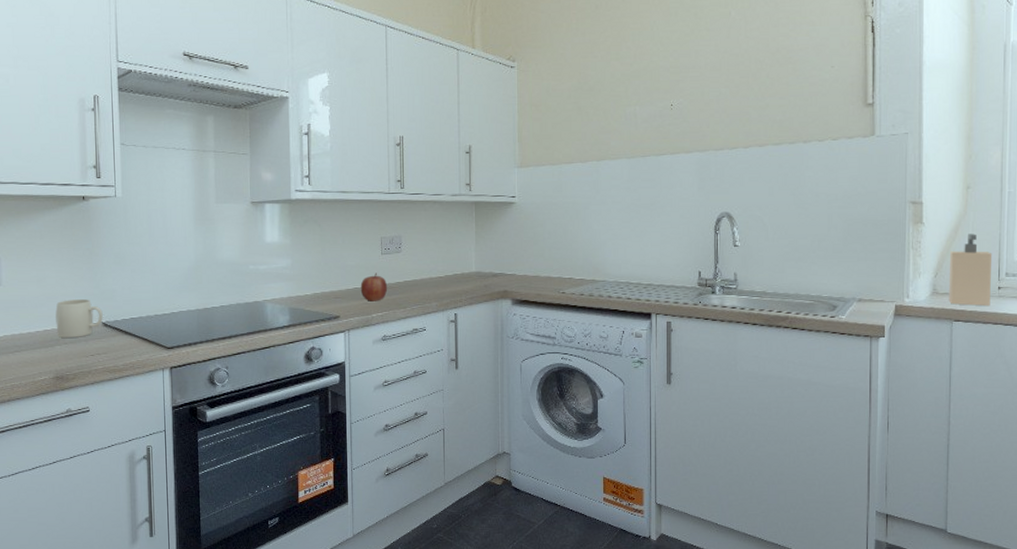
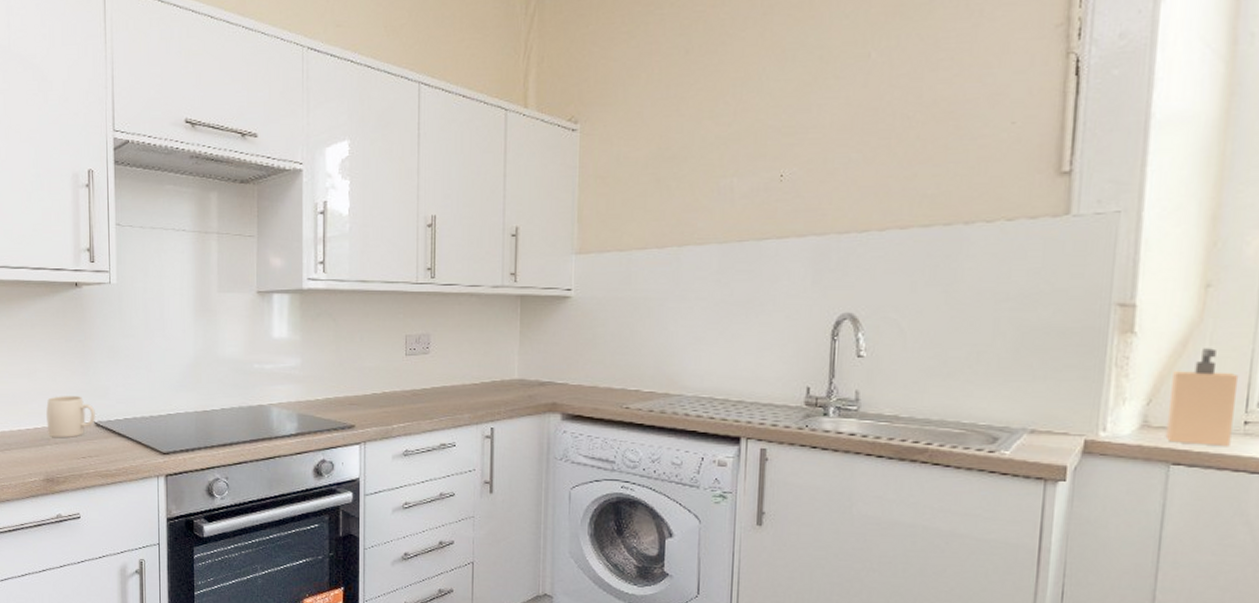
fruit: present [360,273,388,302] -> none [380,377,412,410]

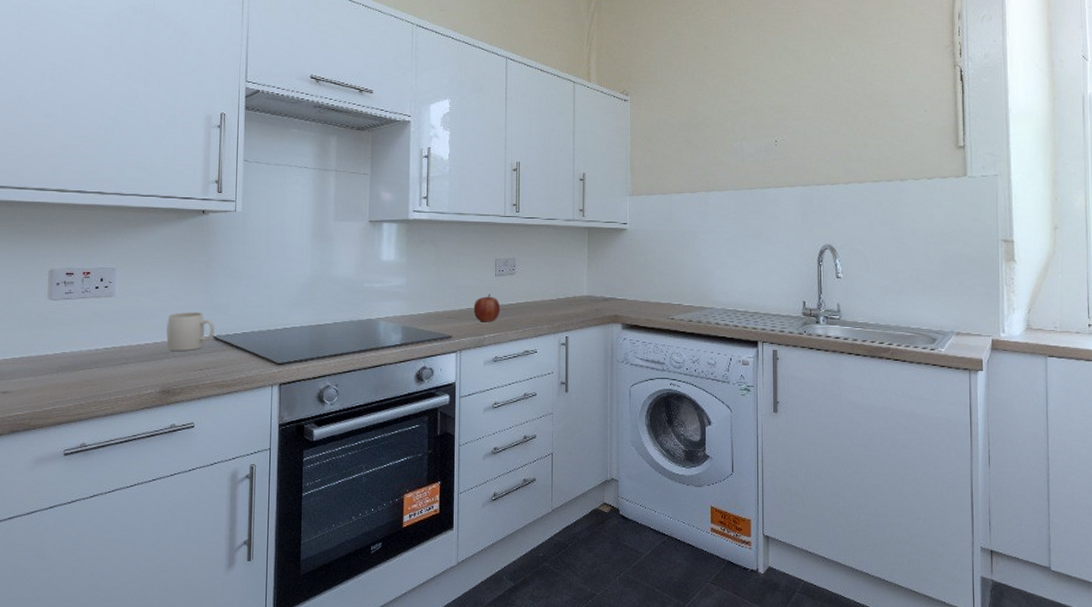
fruit: none [380,377,412,410] -> present [473,294,501,322]
soap dispenser: present [1165,348,1239,447] -> none [1041,272,1082,343]

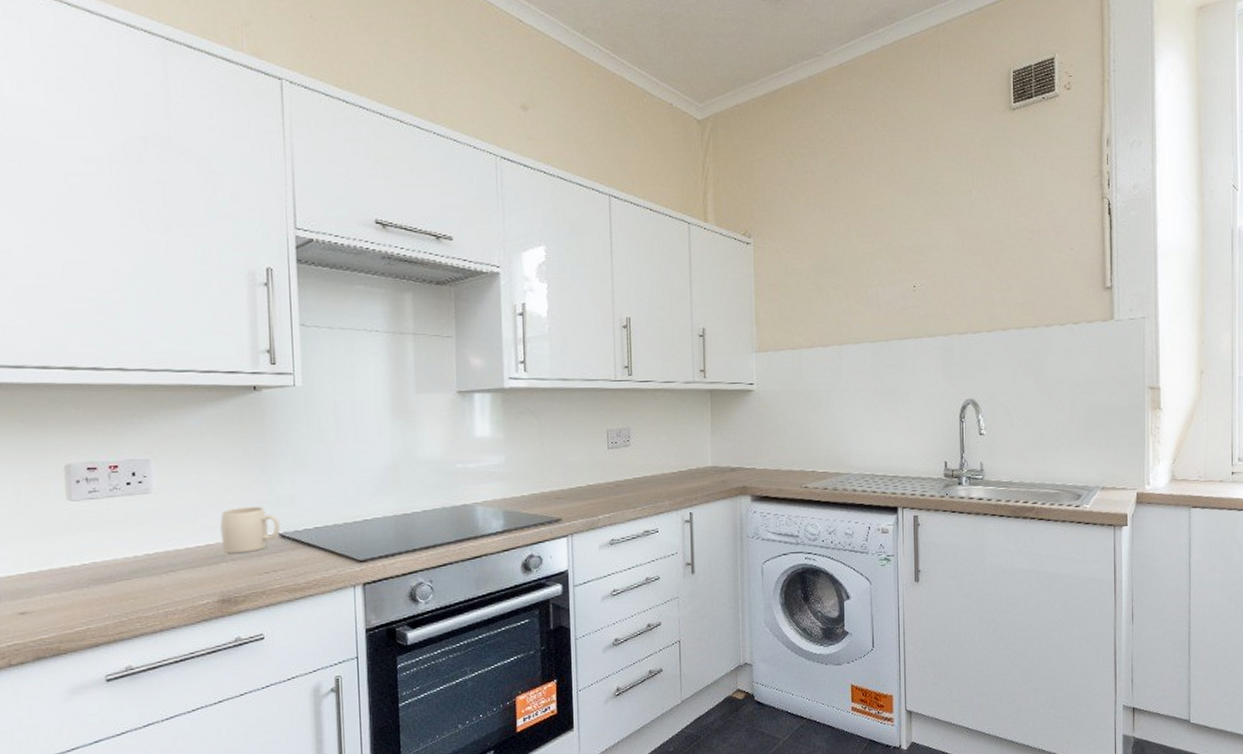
fruit: present [473,294,501,322] -> none [584,469,616,502]

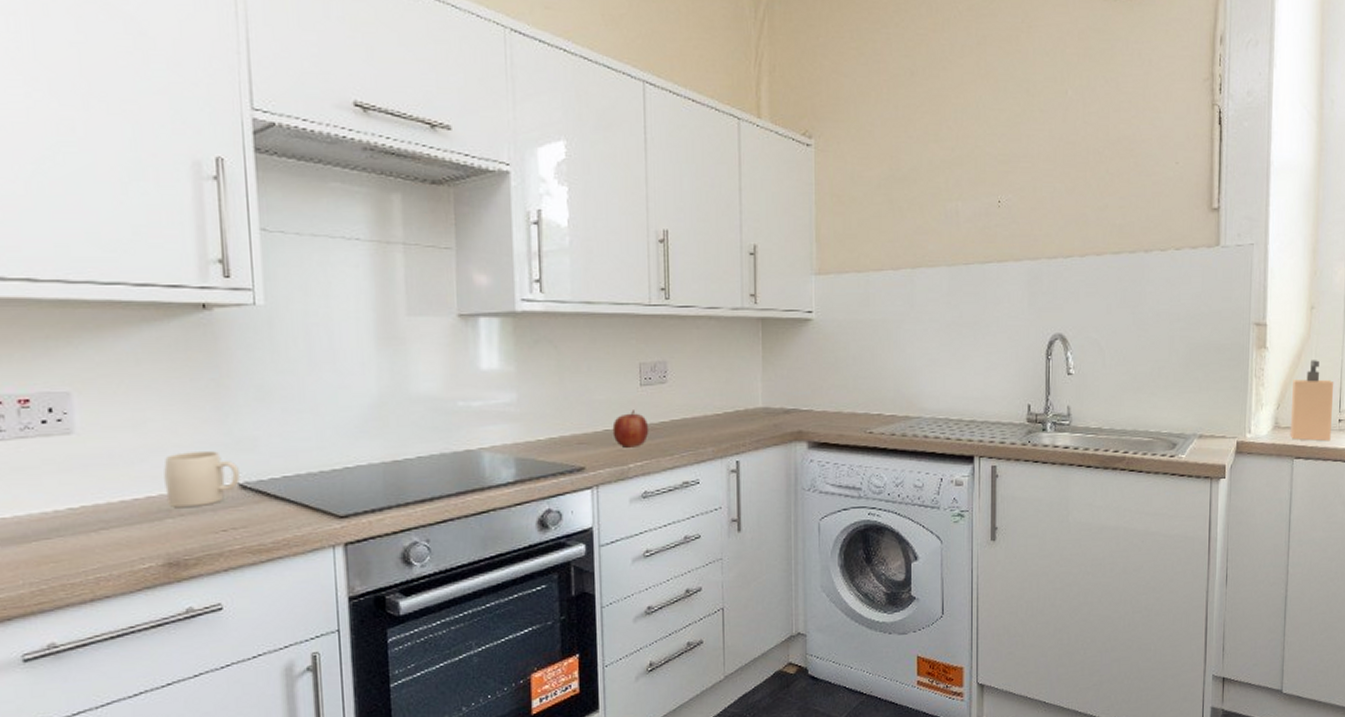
fruit: none [584,469,616,502] -> present [612,410,649,448]
soap dispenser: none [1186,419,1226,492] -> present [1290,360,1334,442]

